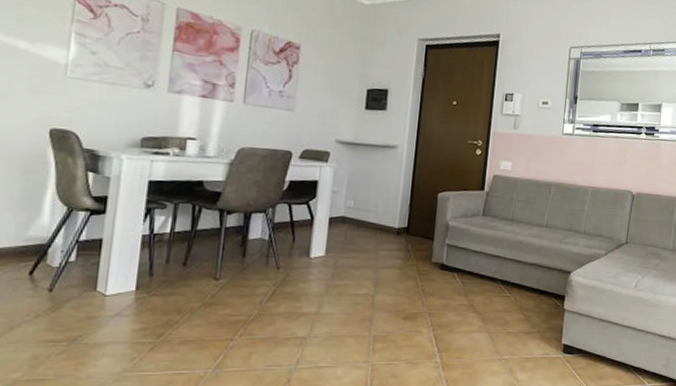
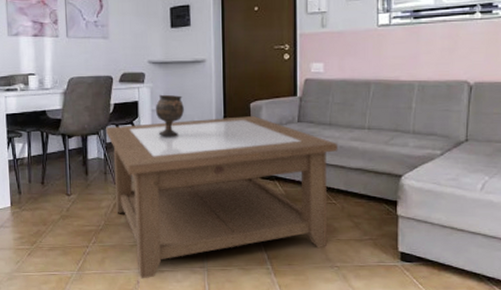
coffee table: none [275,205,518,377] -> present [106,116,339,279]
goblet: none [336,176,369,222] -> present [155,94,184,137]

